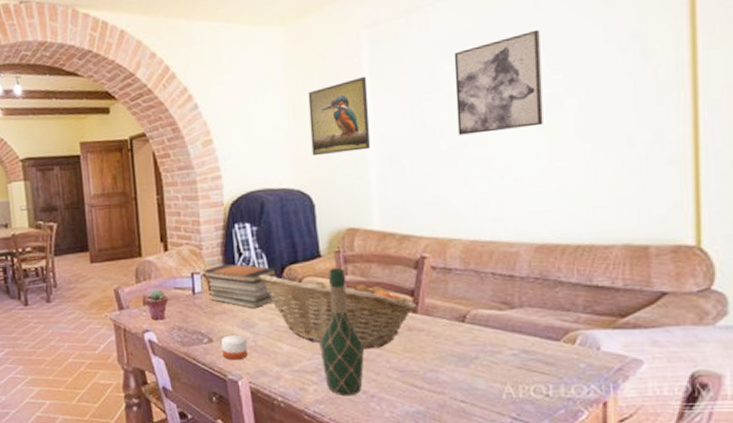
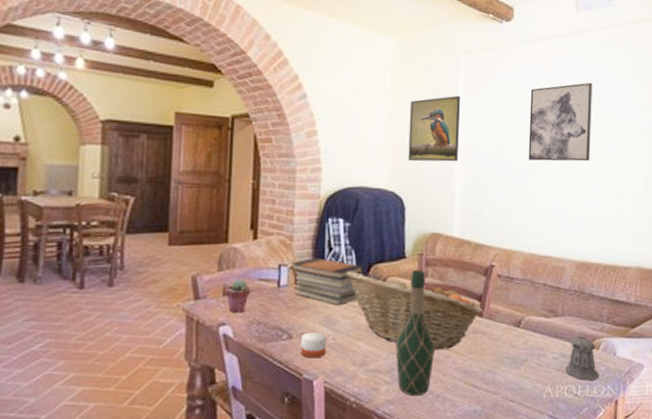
pepper shaker: none [529,328,579,379] -> present [565,335,600,381]

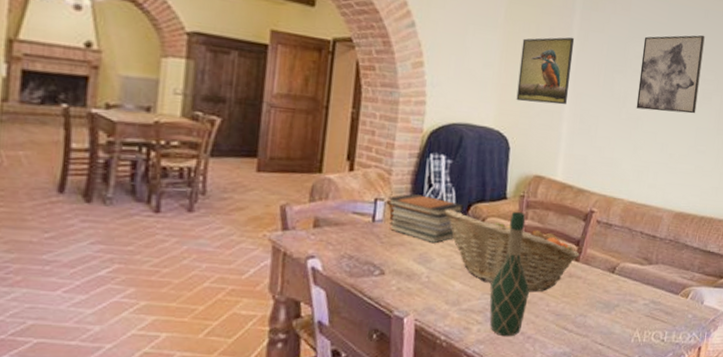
potted succulent: present [225,278,251,313] -> none [316,210,344,246]
candle: present [301,332,326,358] -> none [392,269,420,296]
pepper shaker: present [565,335,600,381] -> none [654,283,687,327]

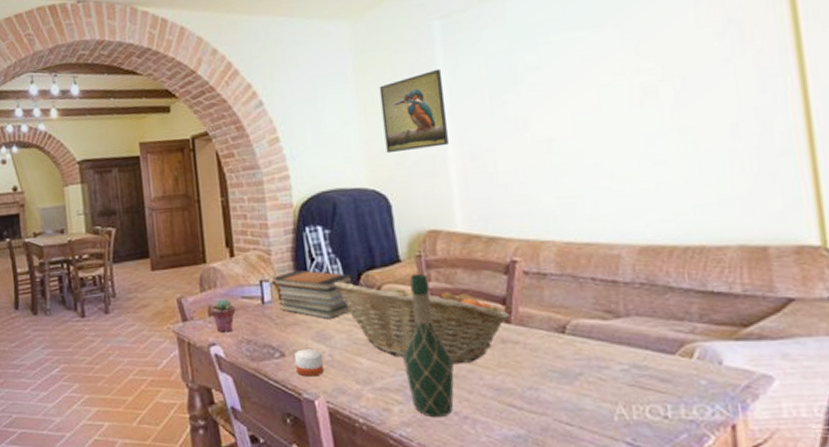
potted succulent: none [316,210,344,246] -> present [210,298,236,333]
candle: none [392,269,420,296] -> present [294,349,324,377]
wall art: present [636,35,705,114] -> none [534,16,637,129]

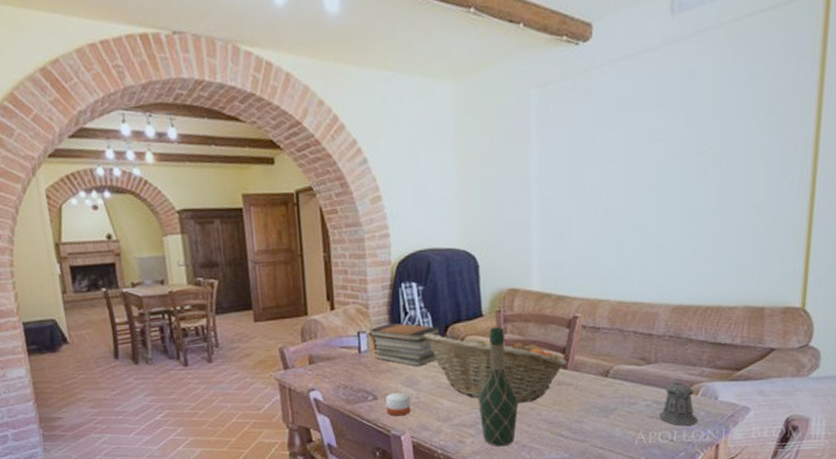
potted succulent: present [210,298,236,333] -> none [310,347,334,379]
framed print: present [379,68,448,154] -> none [477,137,534,217]
pepper shaker: none [642,339,700,398] -> present [659,381,699,426]

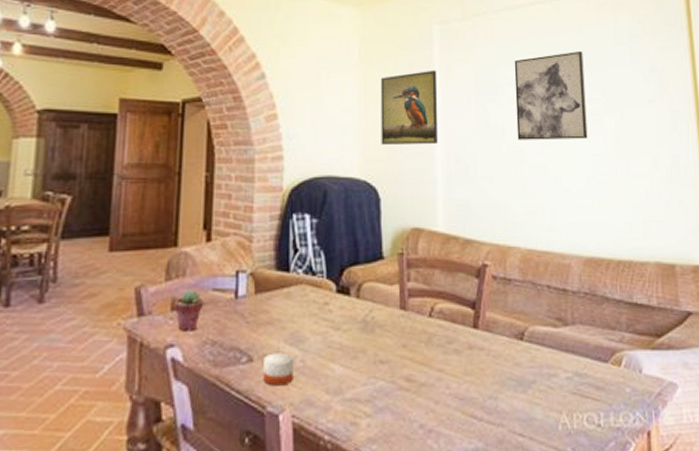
potted succulent: none [310,347,334,379] -> present [173,289,204,332]
book stack: present [369,322,441,367] -> none [250,261,336,319]
fruit basket: present [423,333,567,403] -> none [314,276,478,372]
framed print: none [477,137,534,217] -> present [380,70,438,146]
wine bottle: present [478,327,518,447] -> none [376,274,423,432]
wall art: none [613,100,692,201] -> present [514,50,588,140]
pepper shaker: present [659,381,699,426] -> none [582,348,625,406]

